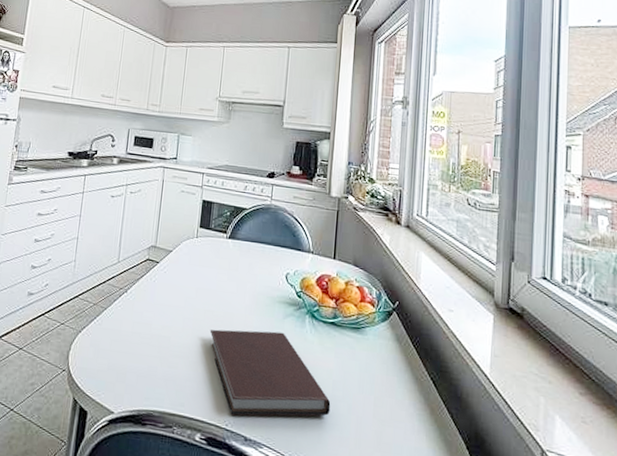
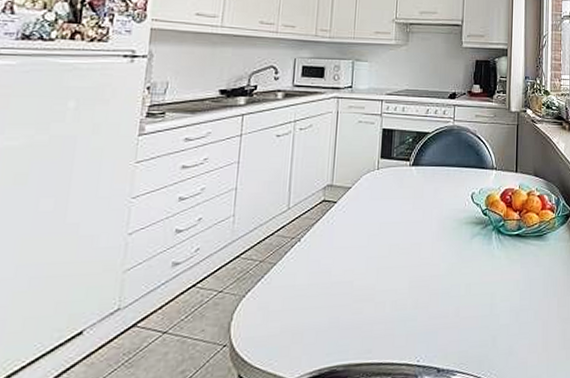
notebook: present [209,329,331,417] -> none [396,253,519,349]

